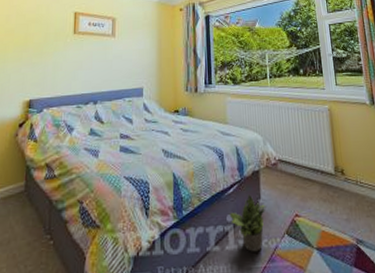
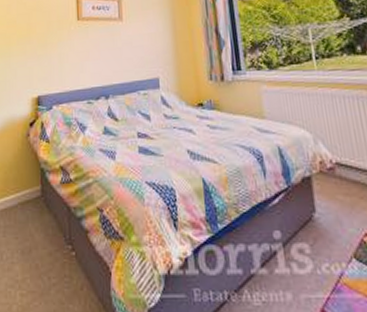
potted plant: present [229,195,266,252] -> none [276,206,324,278]

